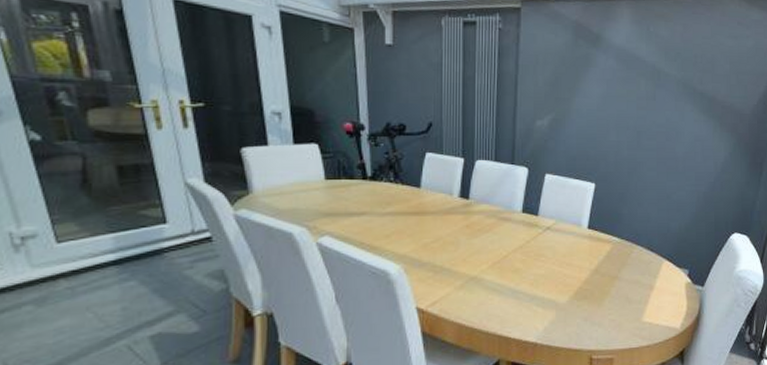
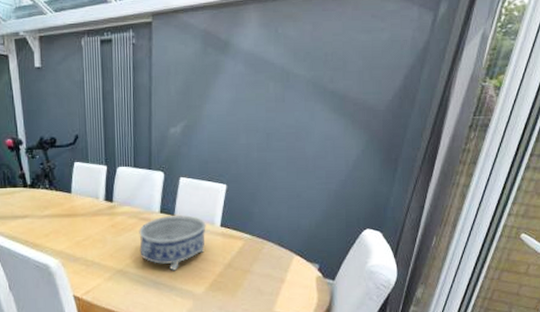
decorative bowl: none [497,216,572,278] -> present [139,215,206,271]

